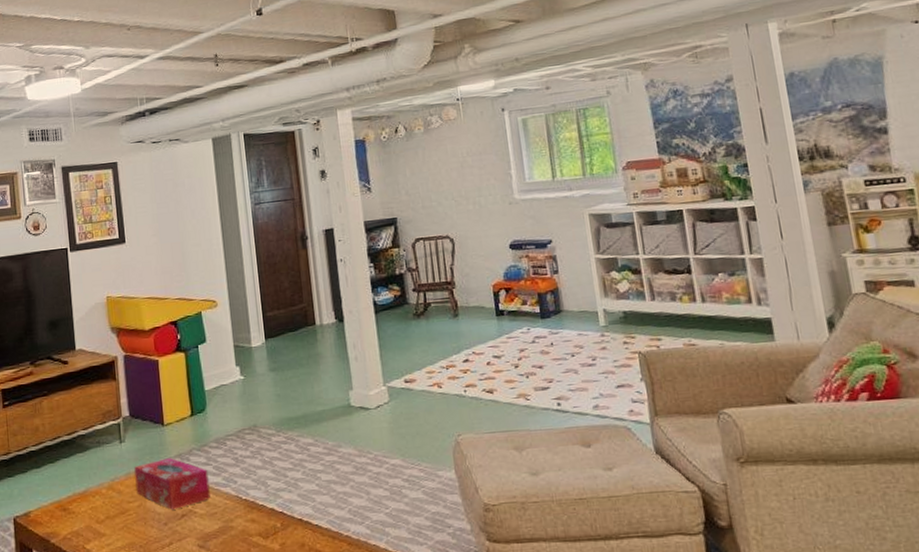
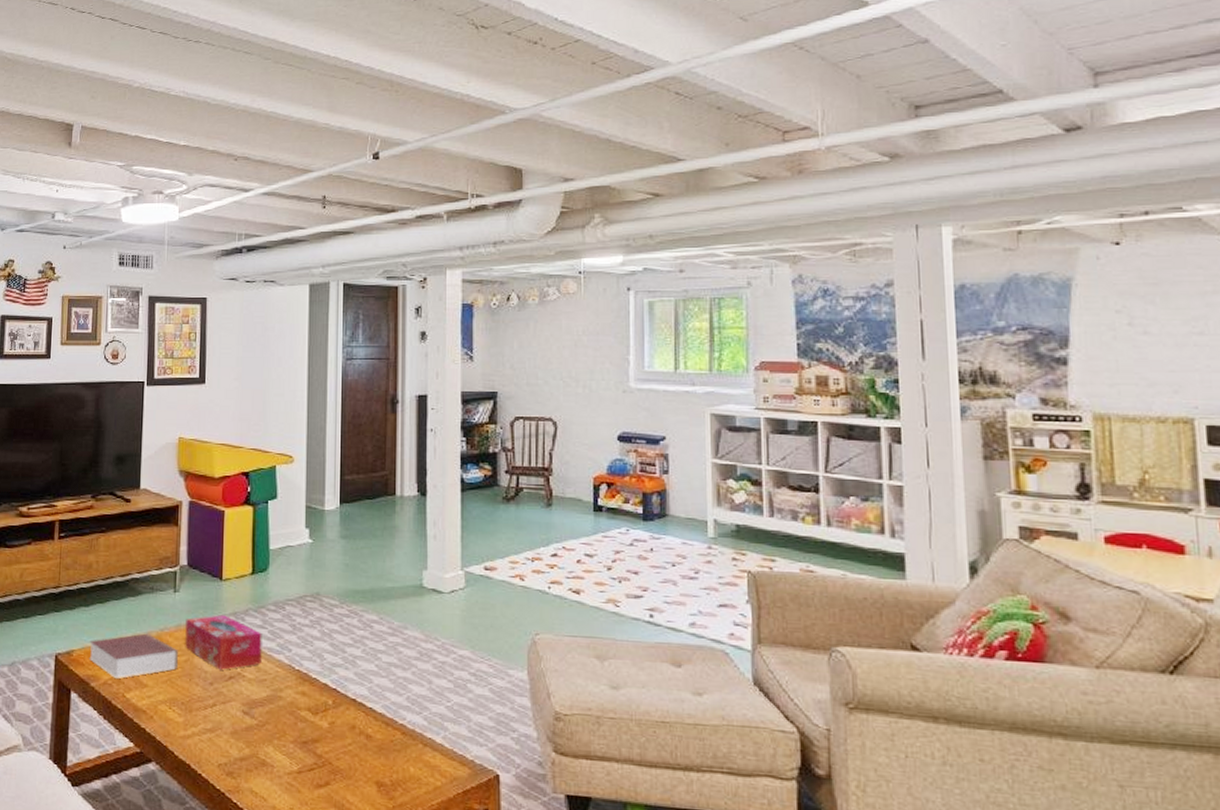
book: none [45,485,133,532] -> present [89,633,179,679]

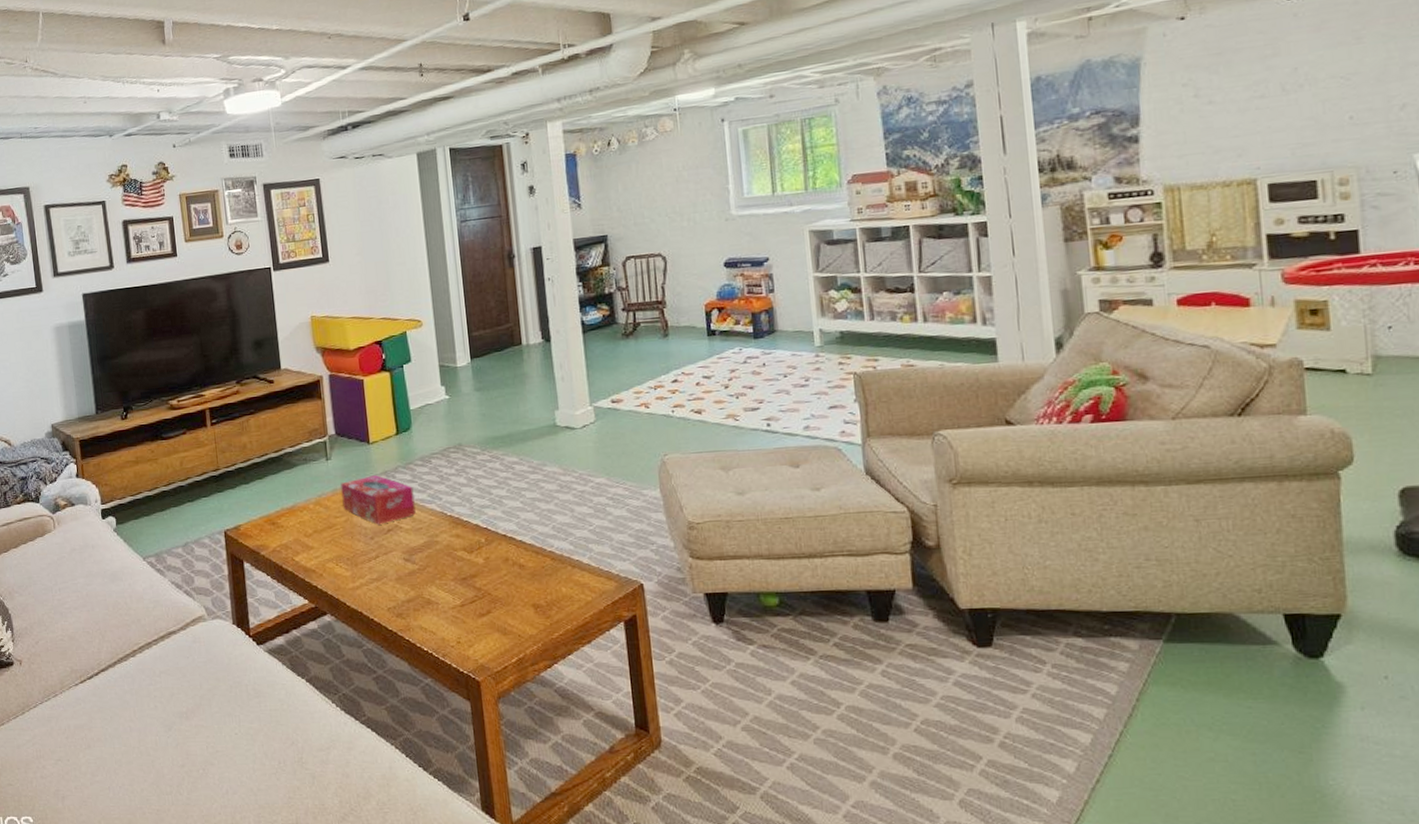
book: present [89,633,179,679] -> none [254,501,340,545]

